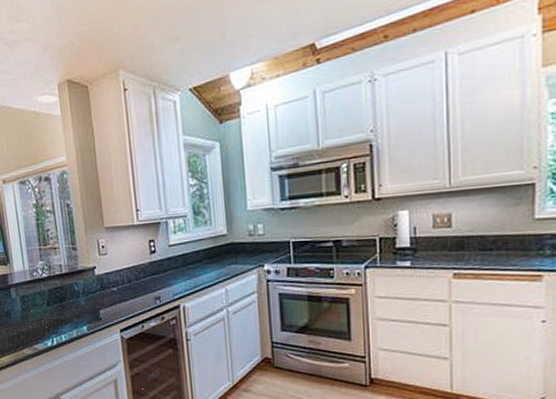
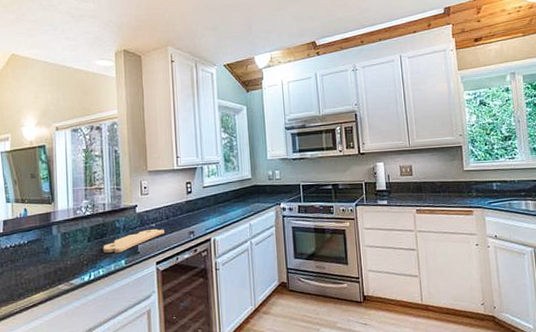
cutting board: none [63,293,127,319] -> present [103,228,164,253]

